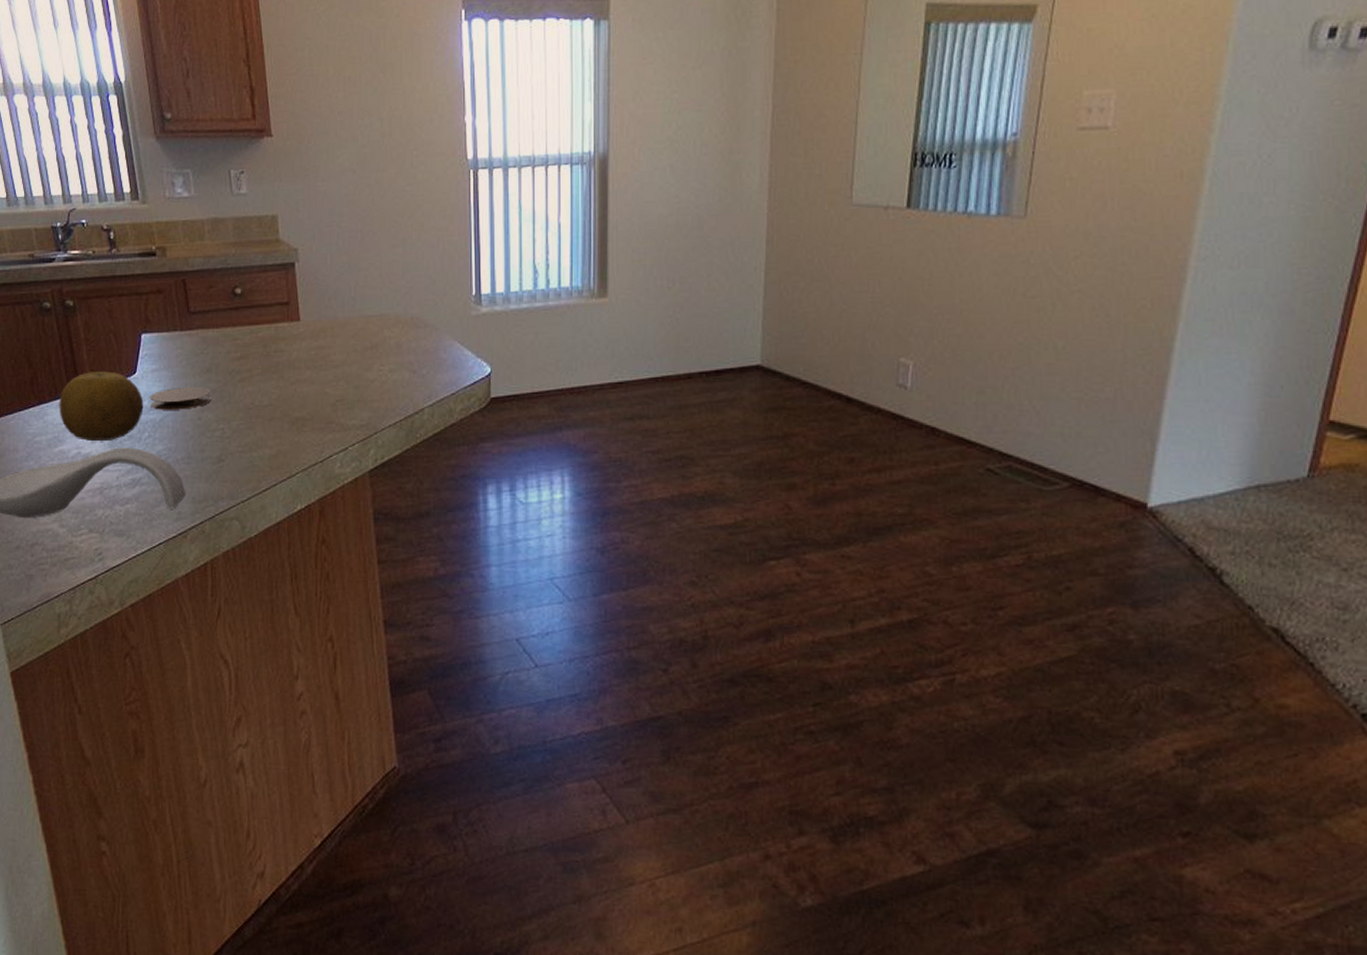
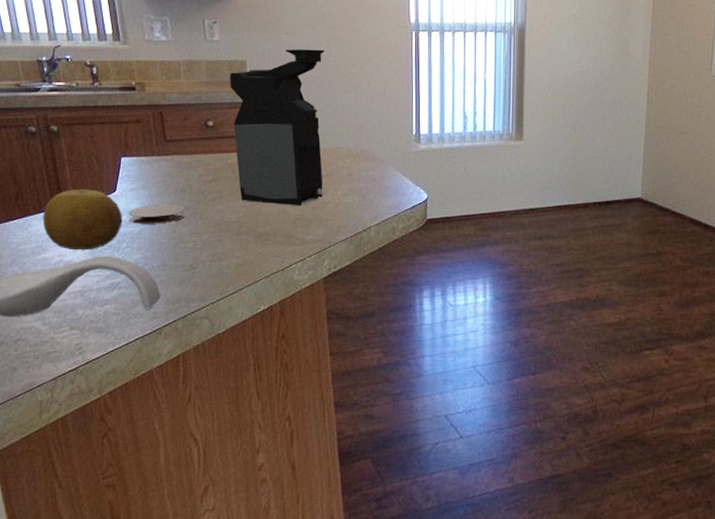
coffee maker: none [258,197,367,385] -> present [229,49,324,206]

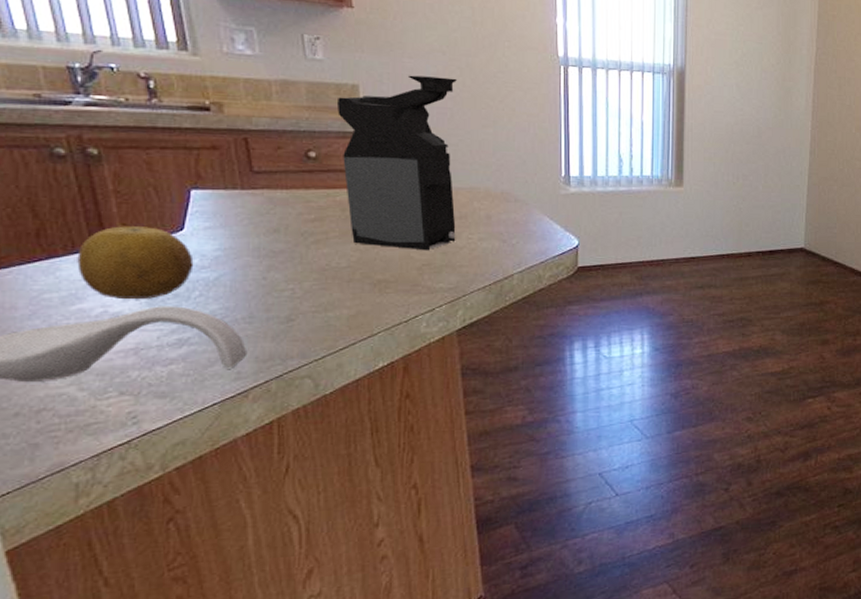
coaster: present [128,205,186,224] -> none [201,247,280,269]

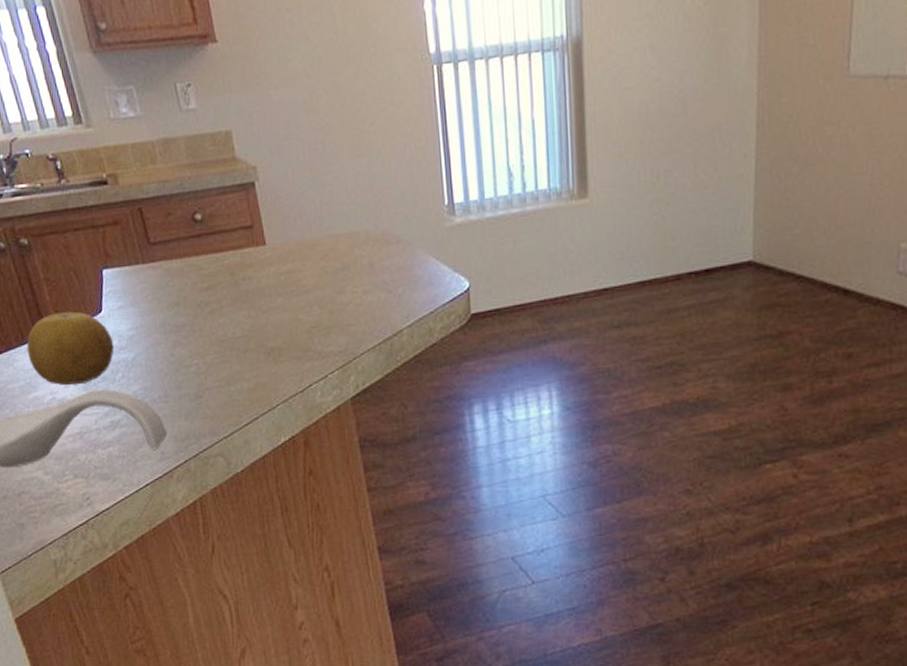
coffee maker: present [336,75,457,251] -> none [213,104,341,311]

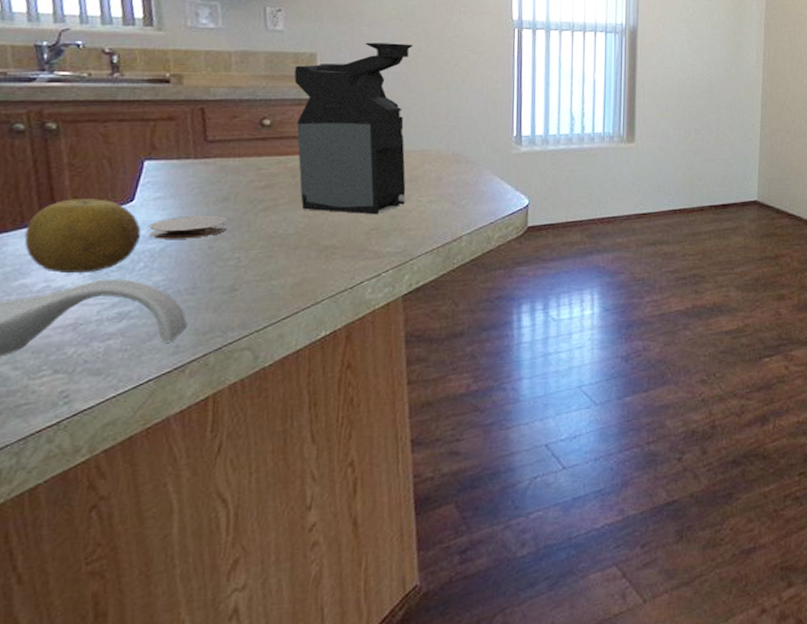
coaster: none [118,322,183,349] -> present [148,216,228,239]
coffee maker: none [213,104,341,311] -> present [293,42,413,215]

